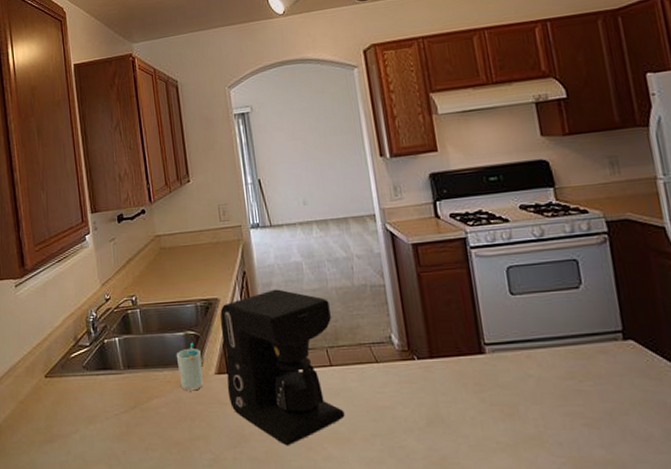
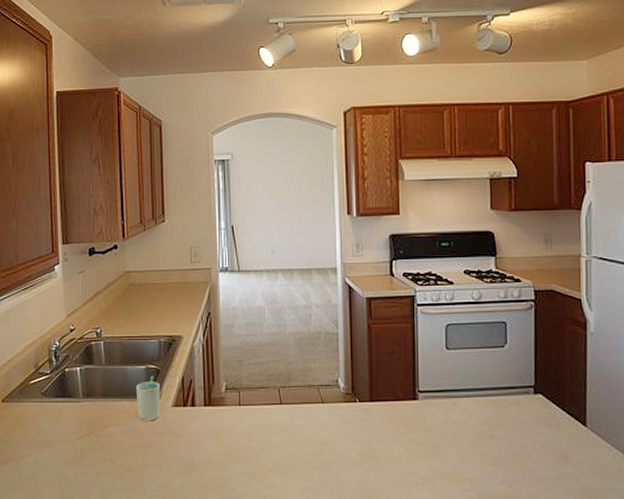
coffee maker: present [220,289,345,446] -> none [181,331,289,475]

